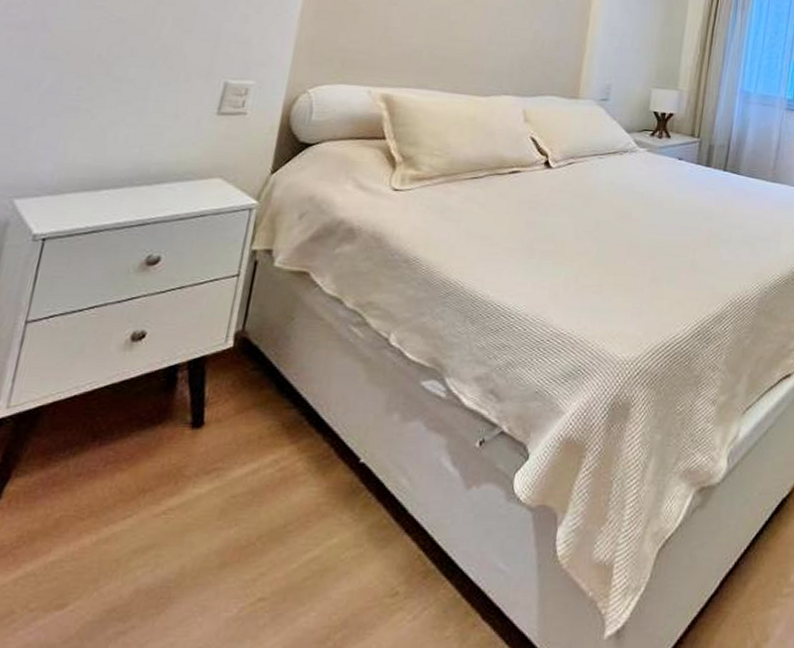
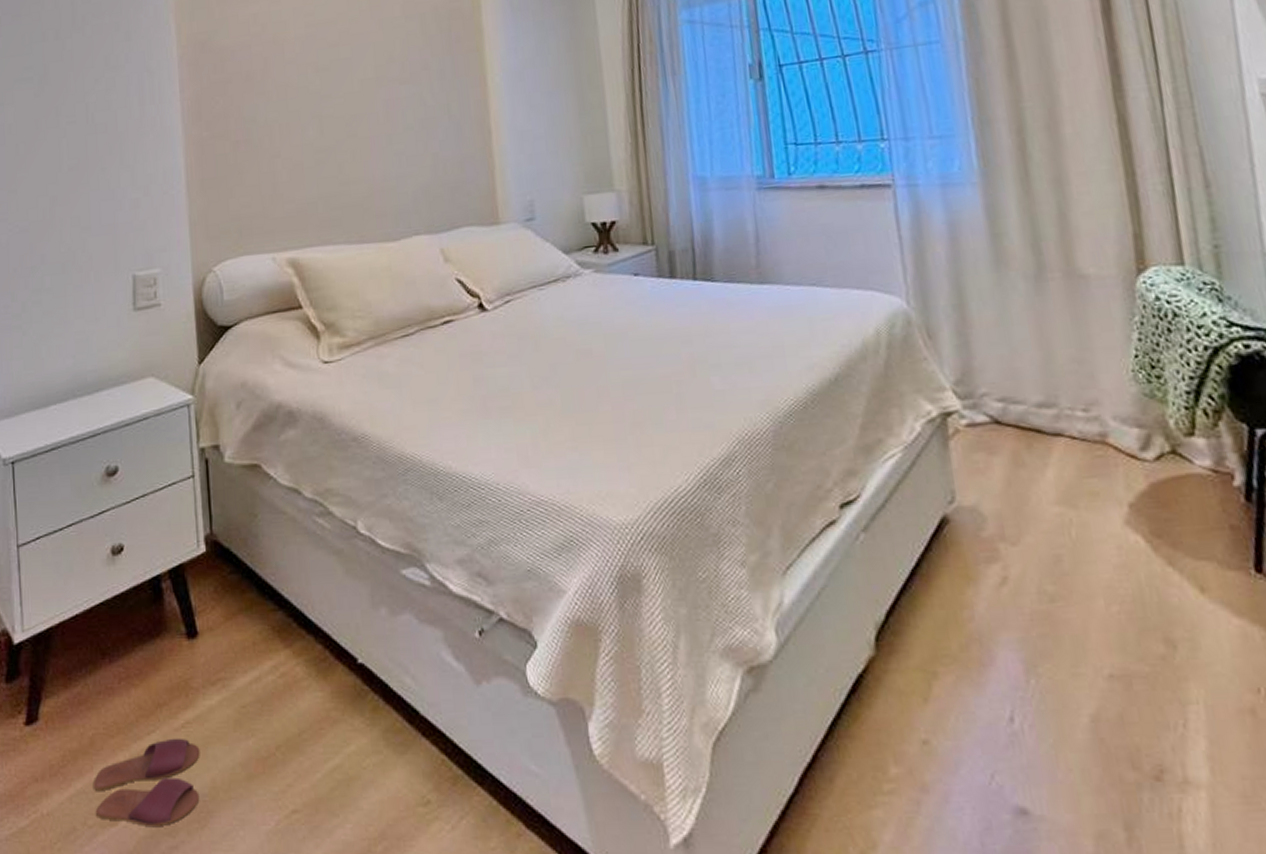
slippers: none [40,523,177,611] -> present [94,738,200,826]

